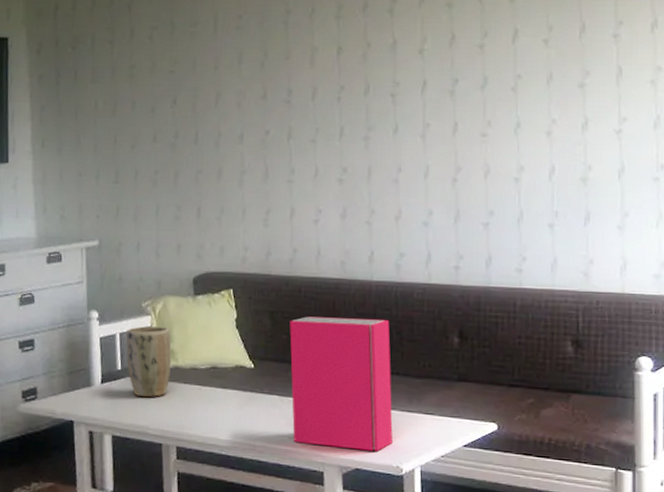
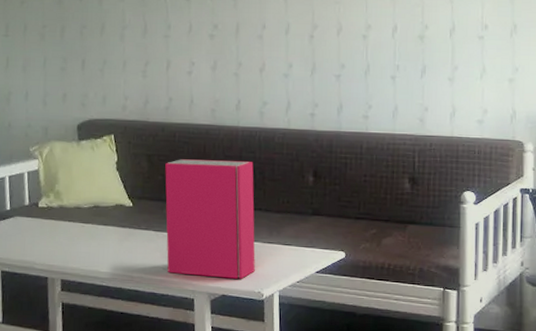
plant pot: present [126,326,171,398] -> none [15,169,57,235]

